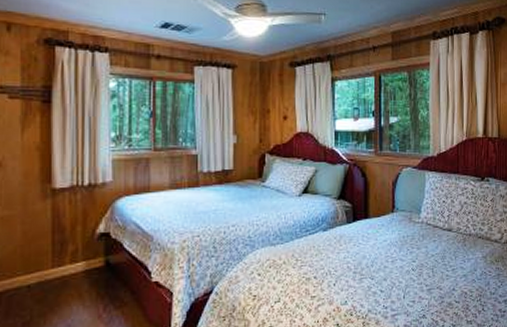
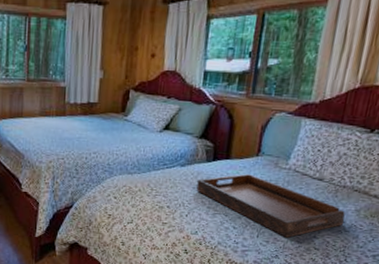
serving tray: none [341,232,475,294] -> present [196,174,346,238]

